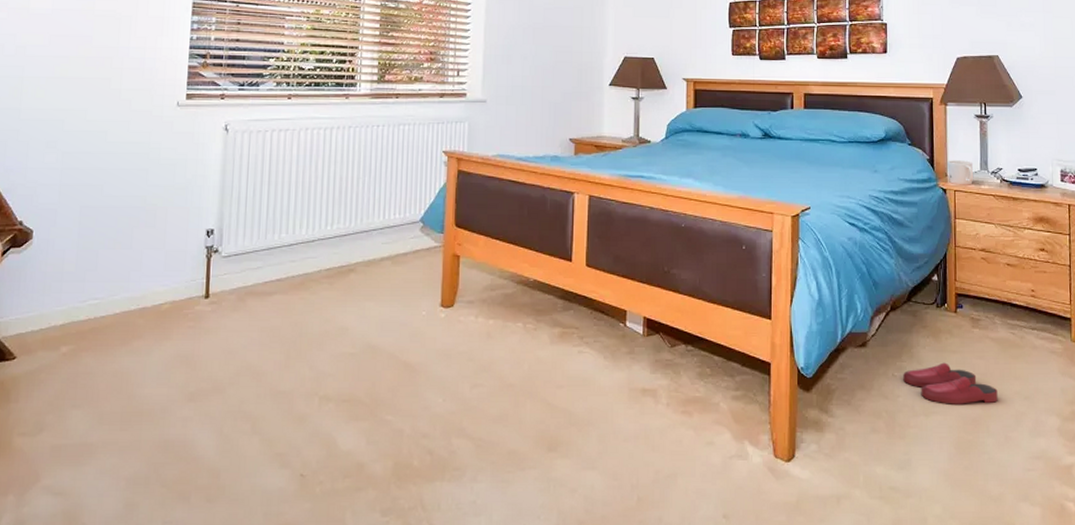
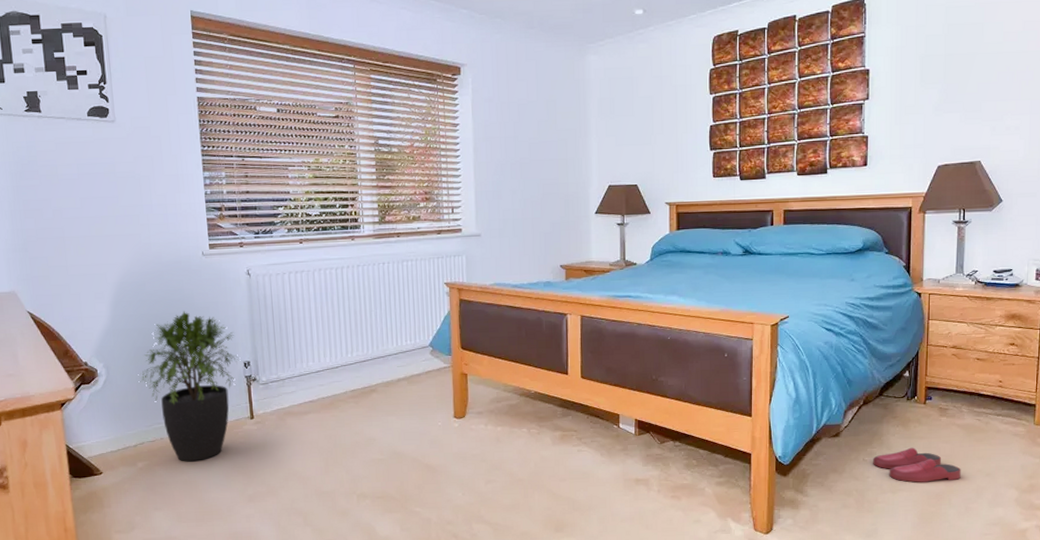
potted plant: none [81,167,201,348] -> present [140,311,238,462]
mug: present [947,160,974,185] -> none [923,265,949,289]

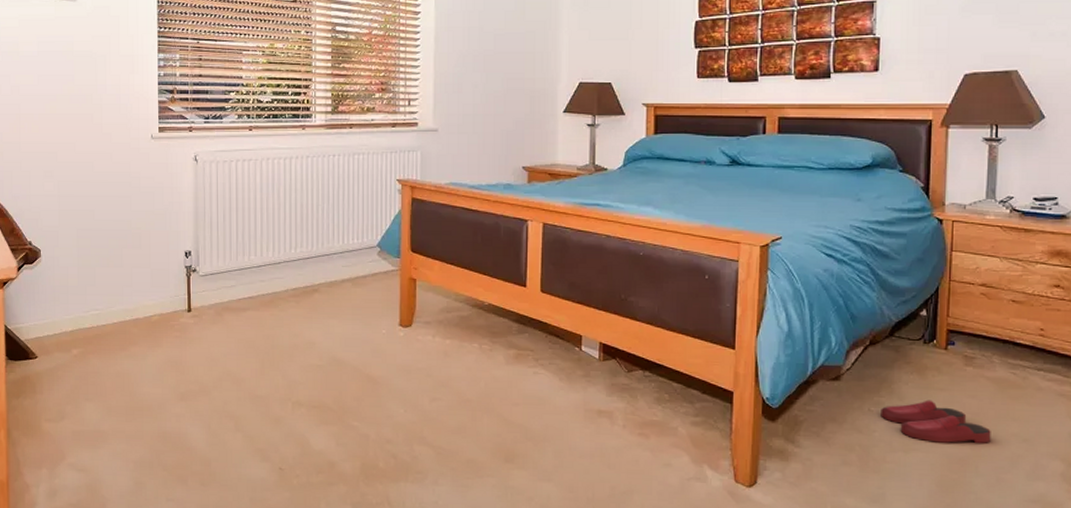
potted plant: present [140,311,238,462] -> none [81,195,180,353]

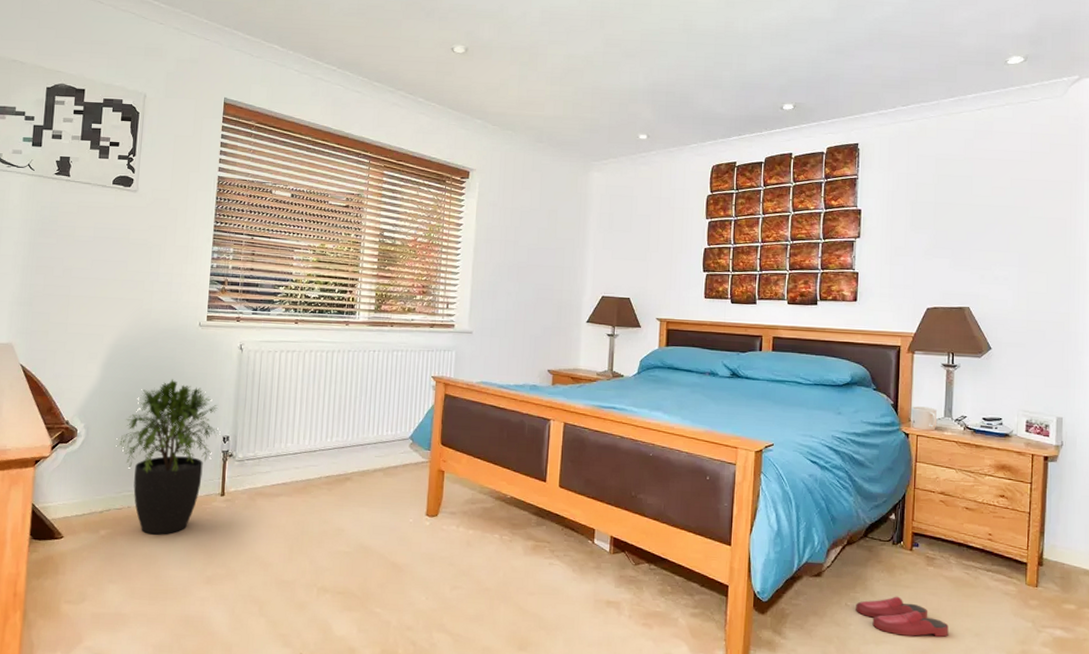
potted plant: none [81,195,180,353] -> present [117,379,218,535]
mug: none [945,188,978,215] -> present [911,406,938,431]

